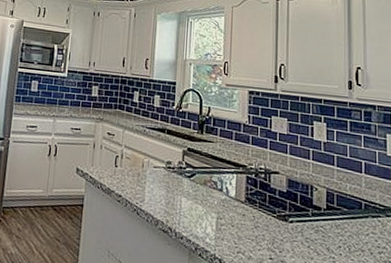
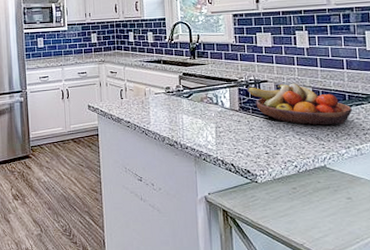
fruit bowl: none [255,176,367,238] -> present [247,83,352,125]

